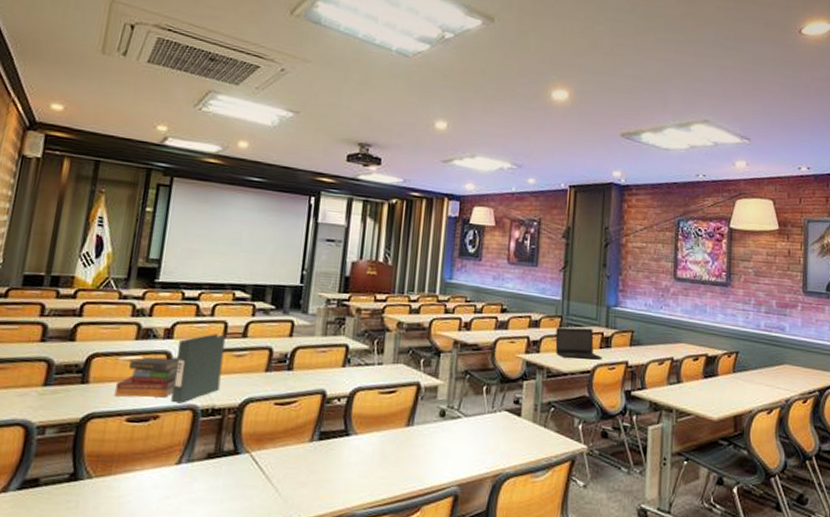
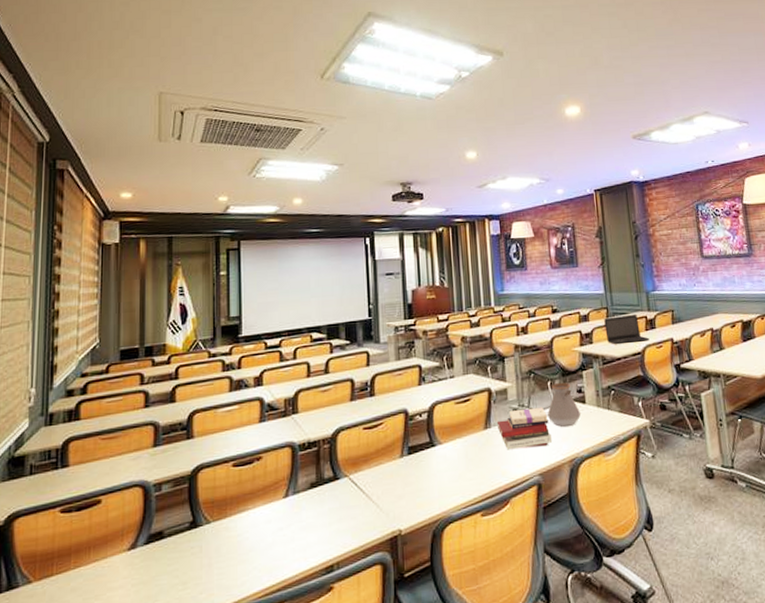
books: present [114,357,179,398] -> none [218,402,271,446]
binder: present [171,334,227,404] -> none [269,374,312,443]
books: none [420,410,478,456] -> present [496,407,552,450]
coffee pot: none [478,389,513,438] -> present [548,382,581,427]

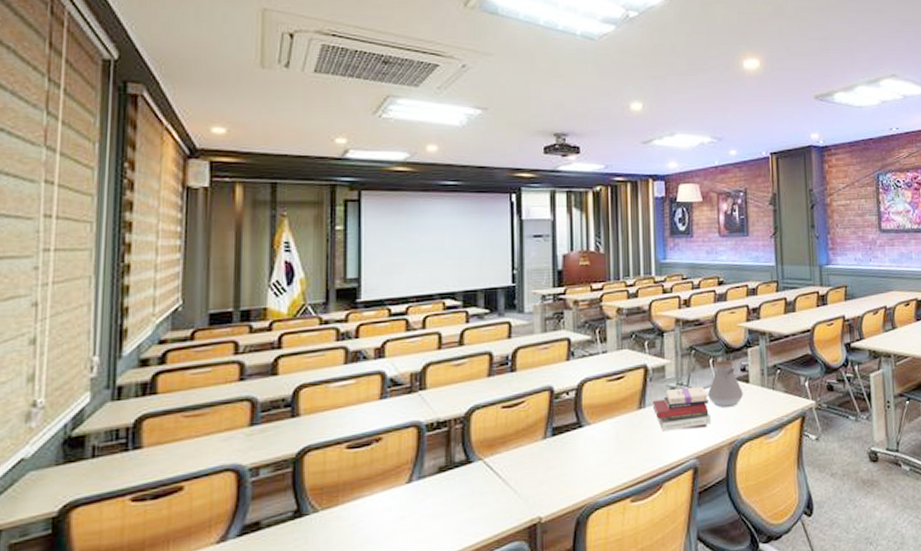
laptop: present [604,314,650,345] -> none [773,288,820,322]

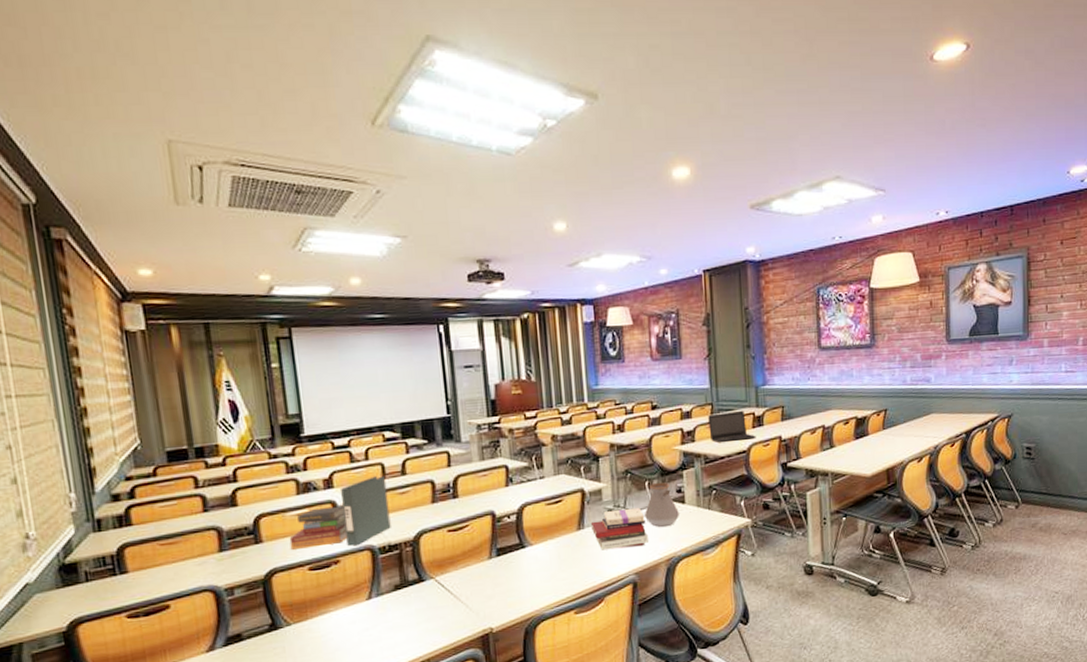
books: none [329,377,394,425] -> present [289,505,348,550]
binder: none [392,345,442,422] -> present [341,475,391,547]
laptop: none [773,288,820,322] -> present [708,410,756,444]

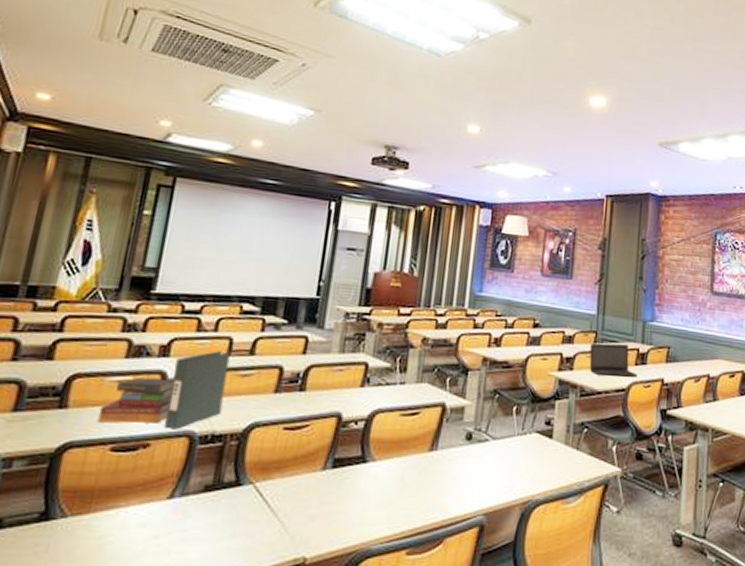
books: present [590,507,648,551] -> none [445,433,506,482]
coffee pot: present [645,482,679,527] -> none [506,409,545,462]

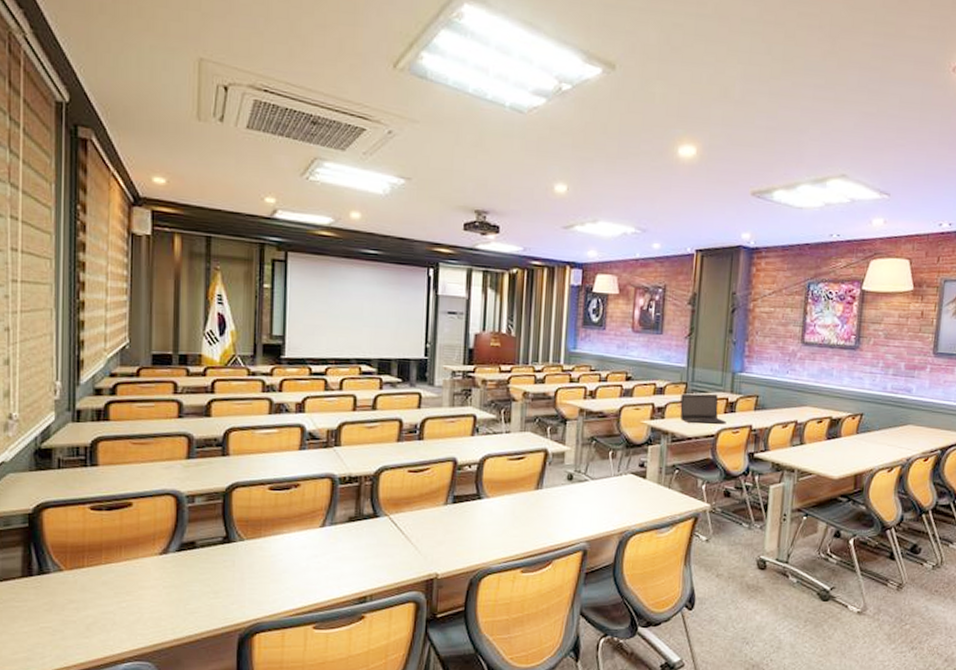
books: present [97,377,175,423] -> none [255,430,312,468]
binder: present [164,351,231,430] -> none [309,407,356,473]

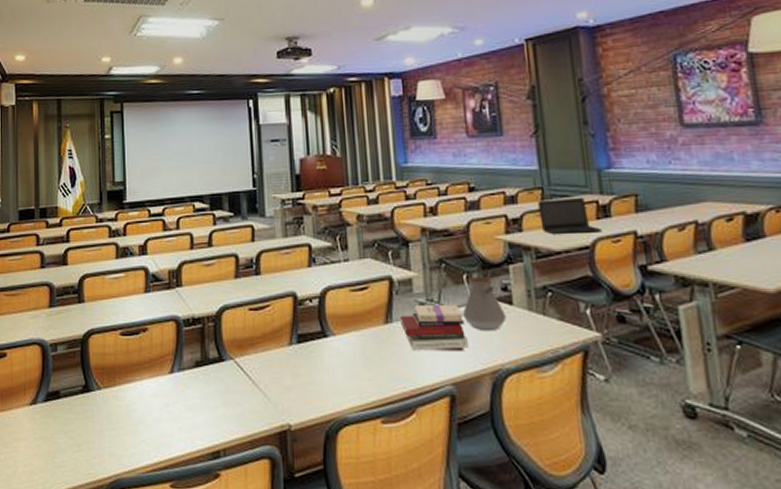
books: none [549,474,605,515] -> present [399,304,468,351]
coffee pot: none [604,453,639,499] -> present [463,276,506,330]

